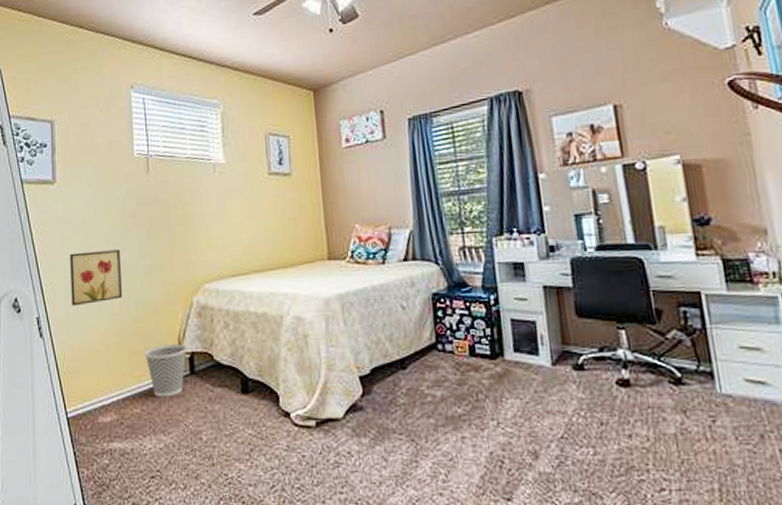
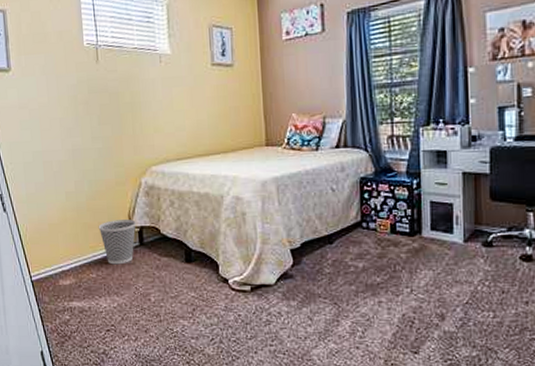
wall art: present [70,249,123,307] -> none [27,134,78,185]

